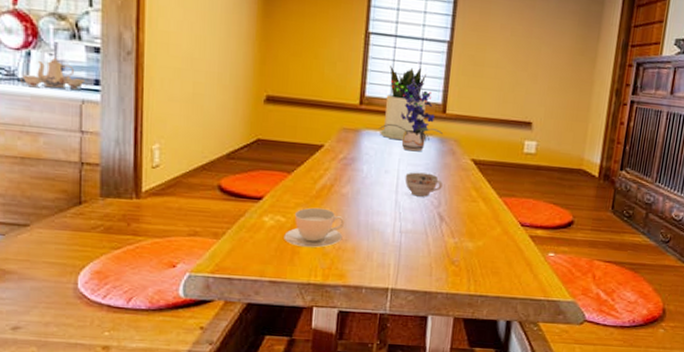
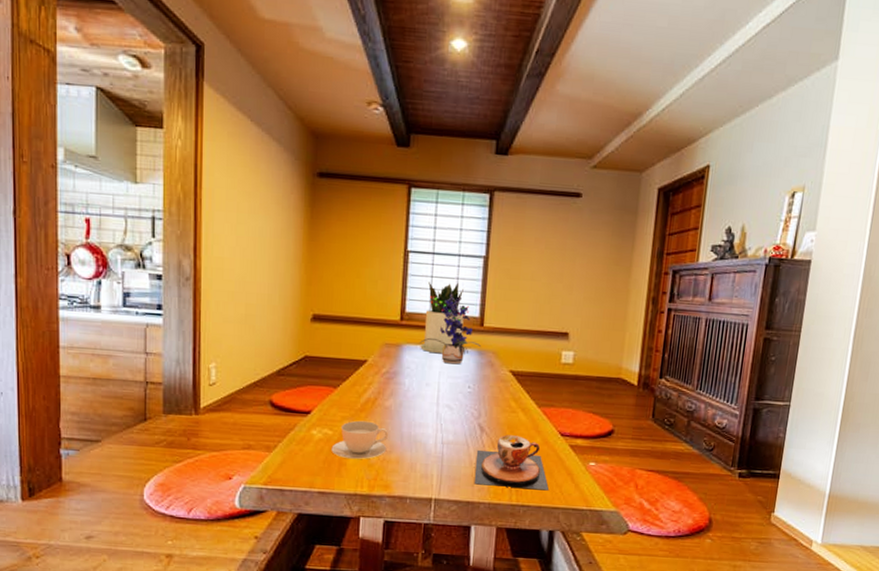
tea set: present [21,57,88,90] -> none [93,285,151,315]
teacup: present [405,172,443,197] -> none [445,384,482,409]
teacup: none [433,224,507,281] -> present [474,435,549,491]

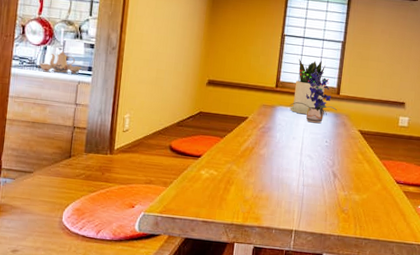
tea set: none [93,285,151,315] -> present [38,51,83,74]
teacup: present [331,420,389,460] -> none [215,164,262,196]
teacup: present [474,435,549,491] -> none [327,181,386,227]

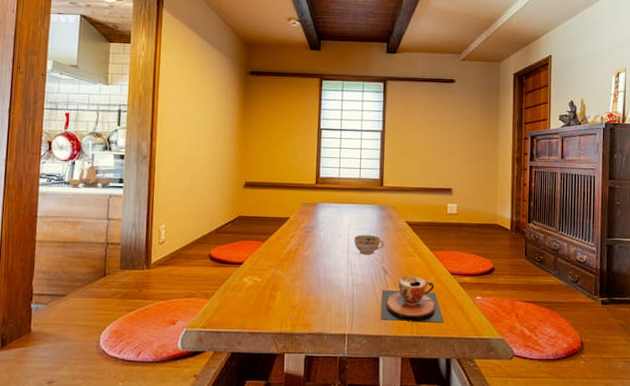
flower arrangement: present [289,68,338,124] -> none [331,160,383,218]
planter: present [290,59,326,115] -> none [332,152,369,210]
teacup: none [307,139,336,159] -> present [354,235,384,255]
teacup: none [327,181,386,227] -> present [381,276,443,323]

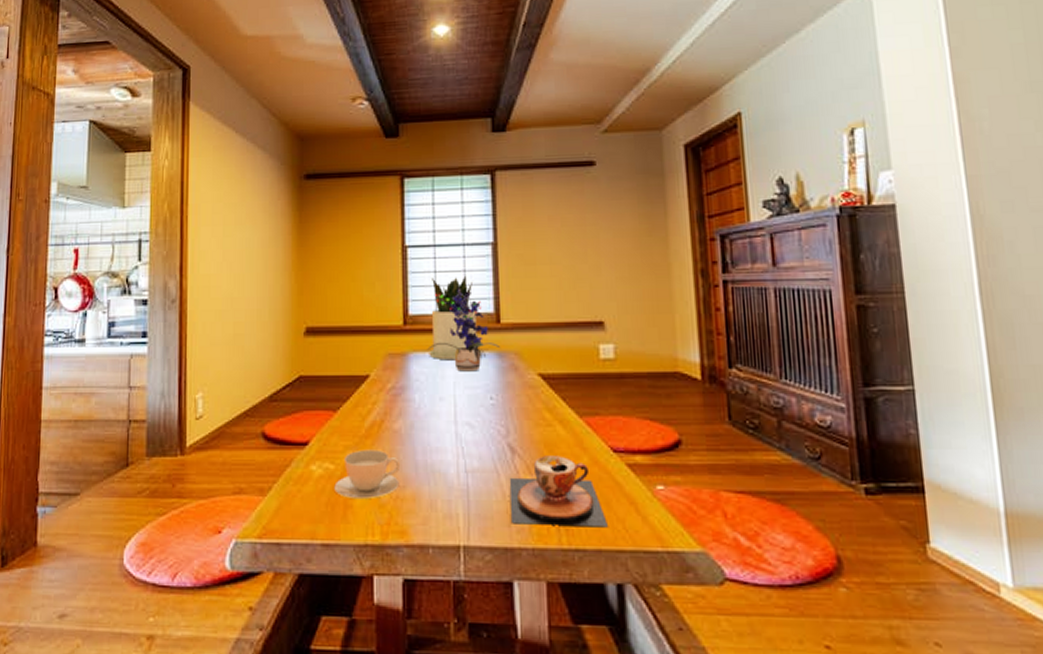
tea set: present [67,164,114,188] -> none [77,314,136,347]
teacup: none [260,268,308,303] -> present [334,449,401,500]
flower arrangement: none [331,160,383,218] -> present [427,288,501,372]
planter: none [332,152,369,210] -> present [429,275,482,361]
teacup: present [354,235,384,255] -> none [463,396,508,425]

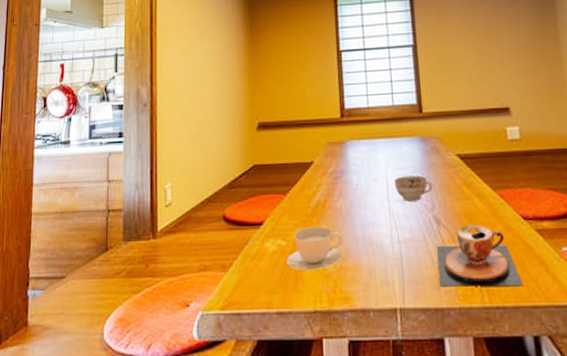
flower arrangement: present [427,288,501,372] -> none [361,84,424,156]
planter: present [429,275,482,361] -> none [363,73,408,147]
teacup: none [463,396,508,425] -> present [394,175,433,201]

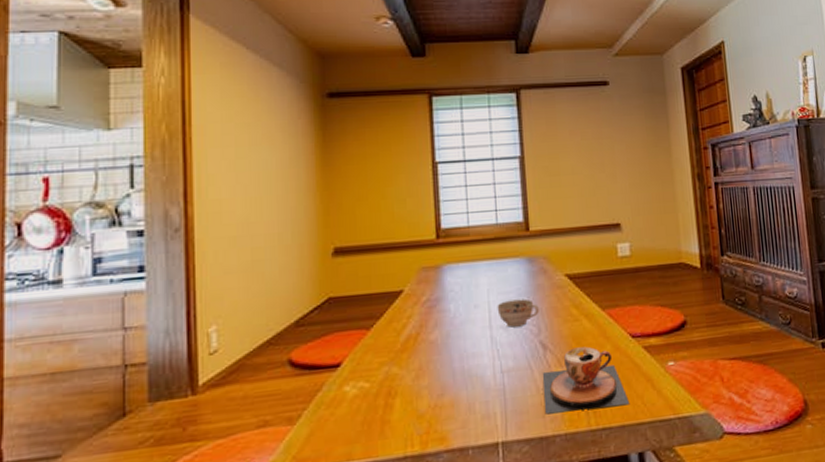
teacup: present [286,226,343,271] -> none [370,362,438,414]

